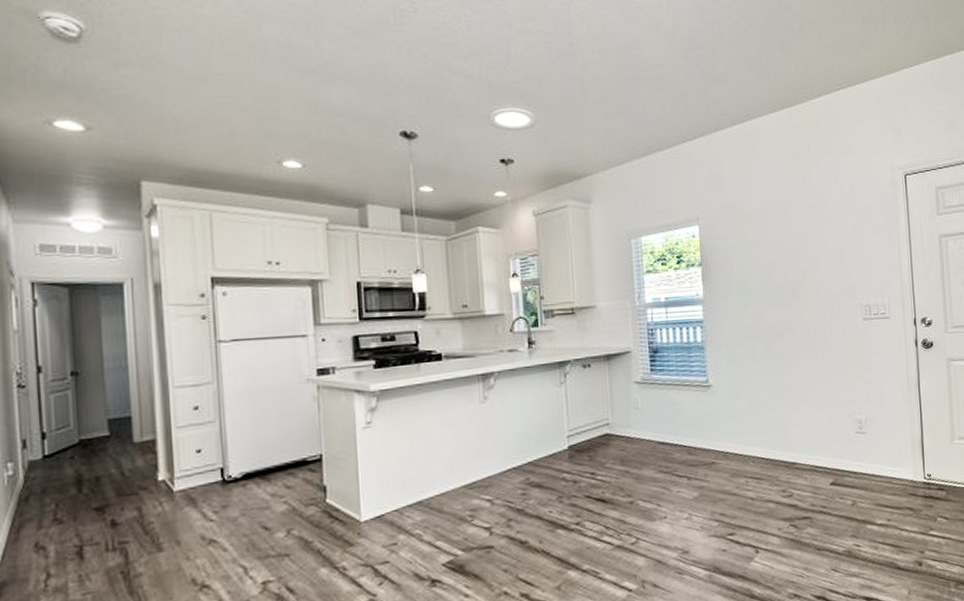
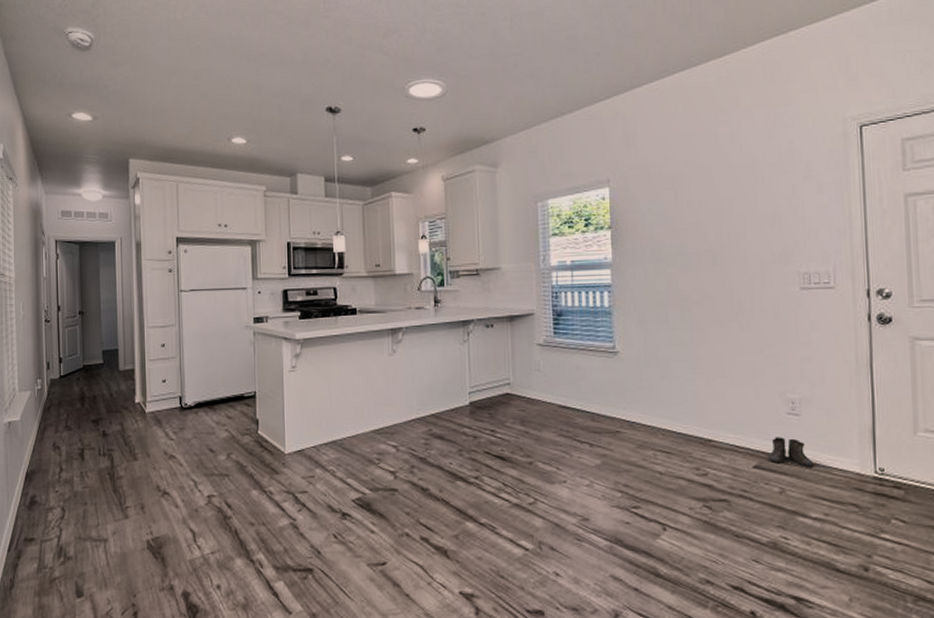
boots: none [841,454,878,480] -> present [767,437,814,468]

